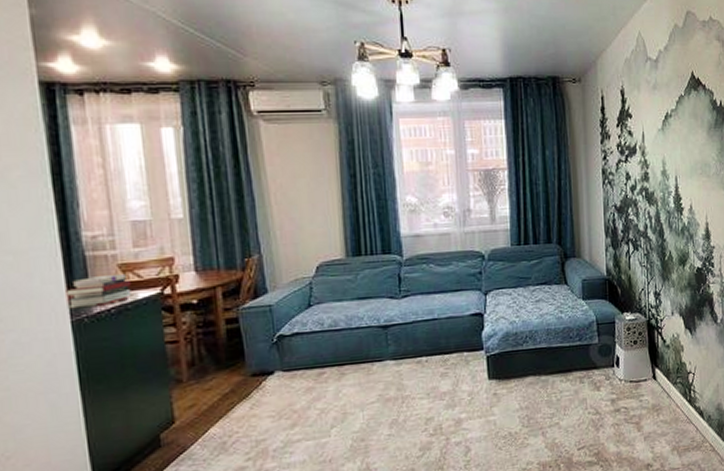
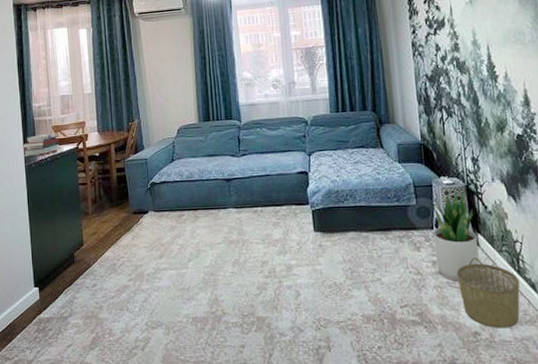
planter: none [613,326,655,418] -> present [433,191,479,281]
basket: none [633,391,690,458] -> present [456,257,520,328]

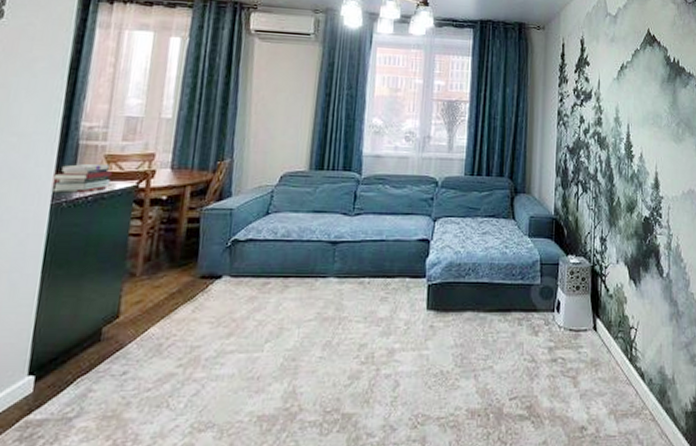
planter: present [433,191,479,281] -> none [552,271,596,370]
basket: present [456,257,520,328] -> none [571,344,630,422]

